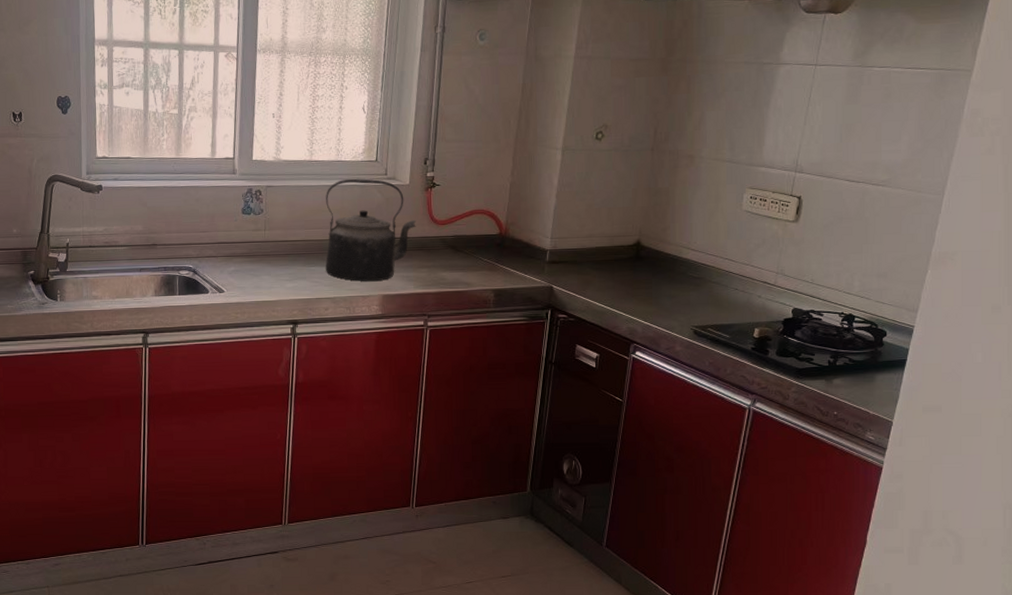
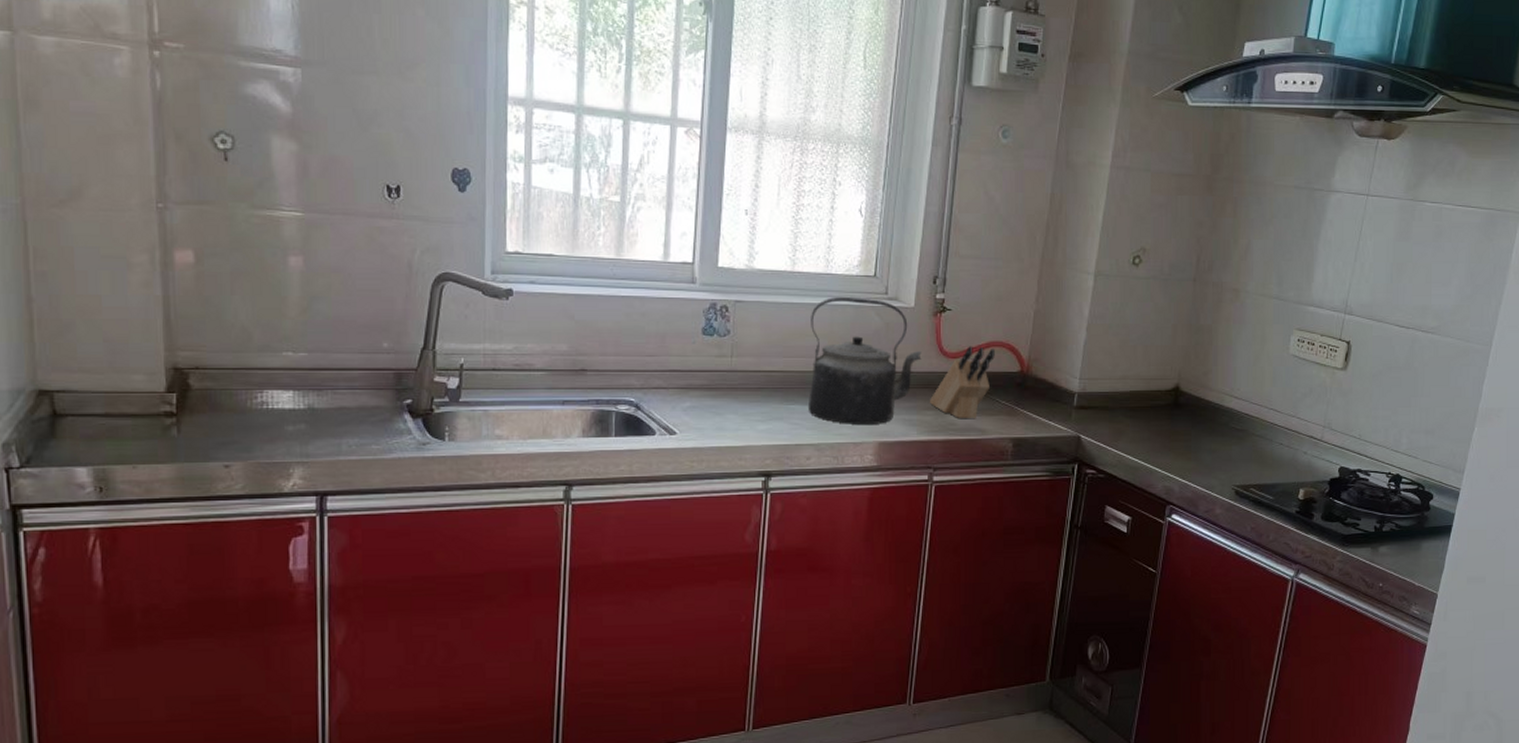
knife block: none [424,214,477,275] -> present [930,346,995,419]

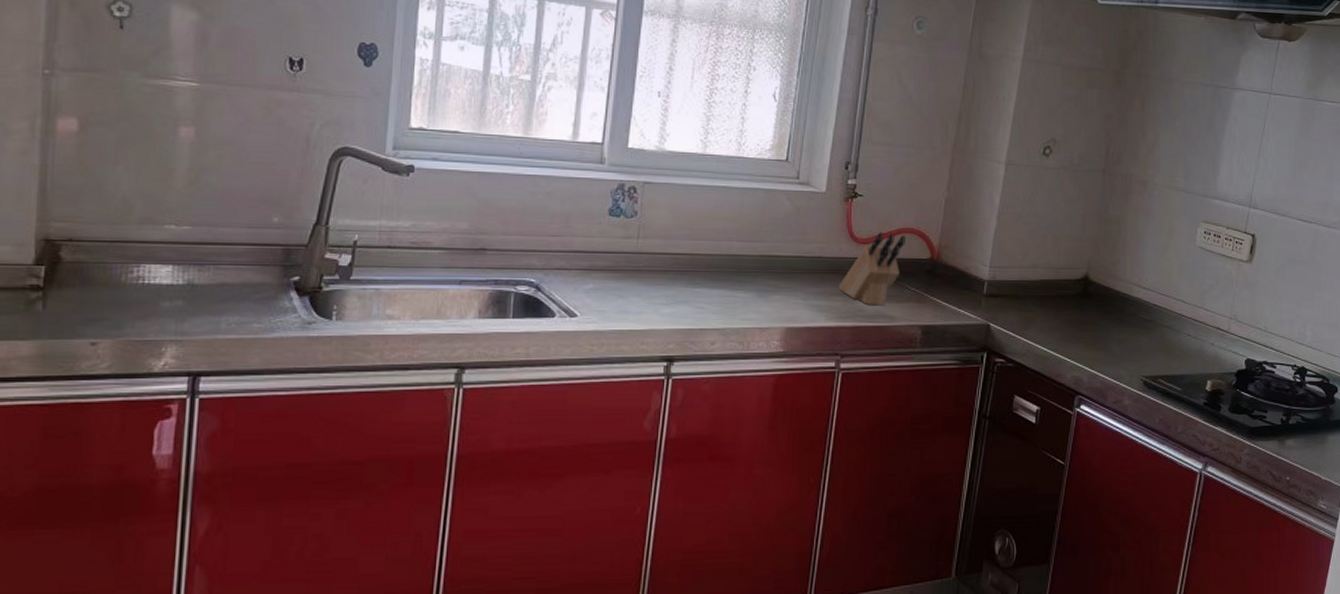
kettle: present [807,297,922,424] -> none [714,181,832,309]

